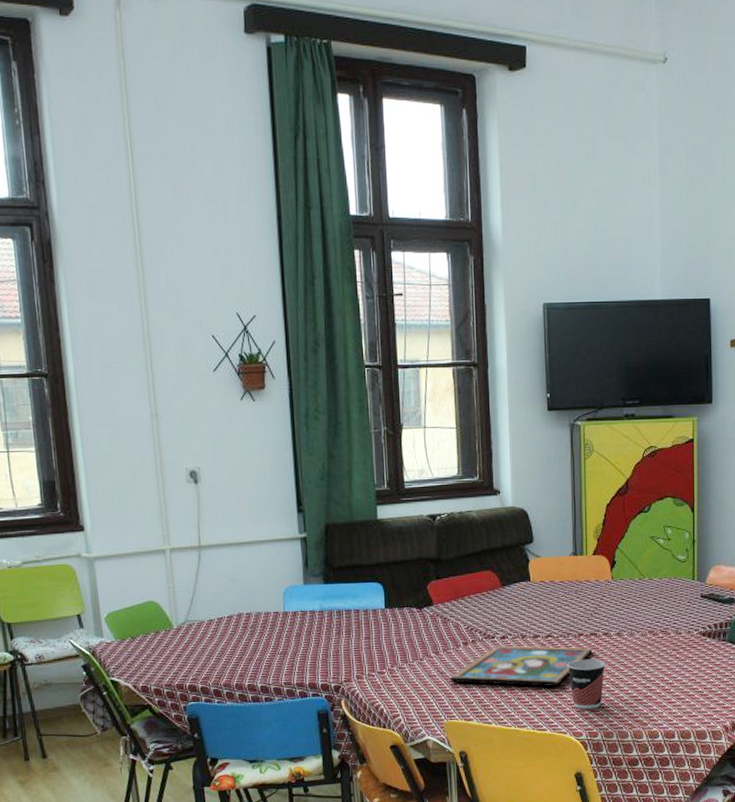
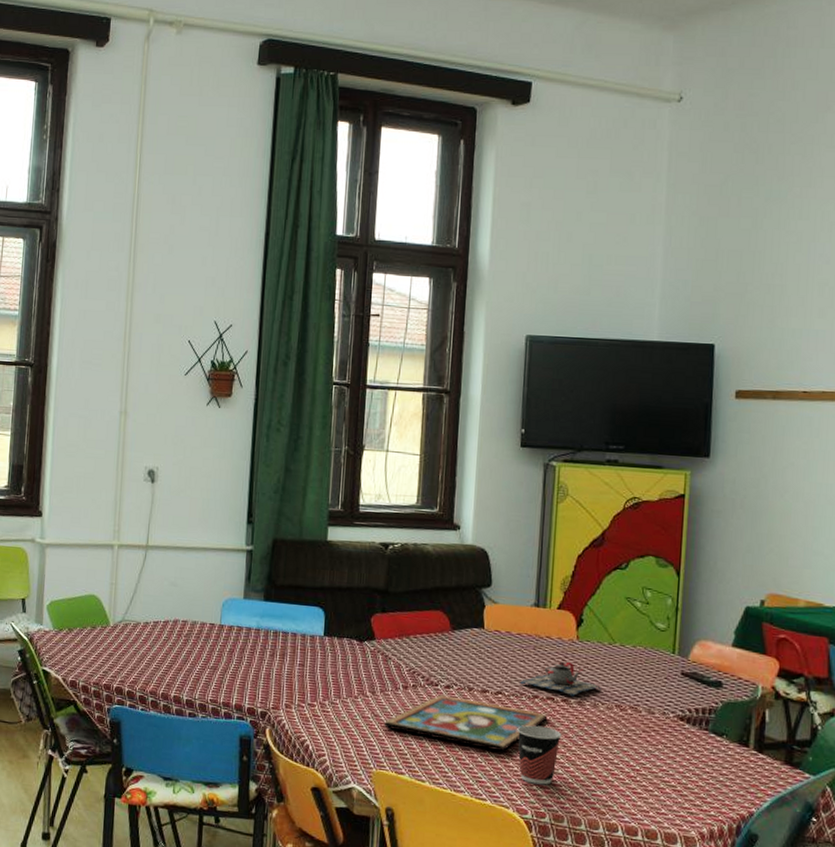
teapot: none [565,600,636,630] -> present [519,661,601,697]

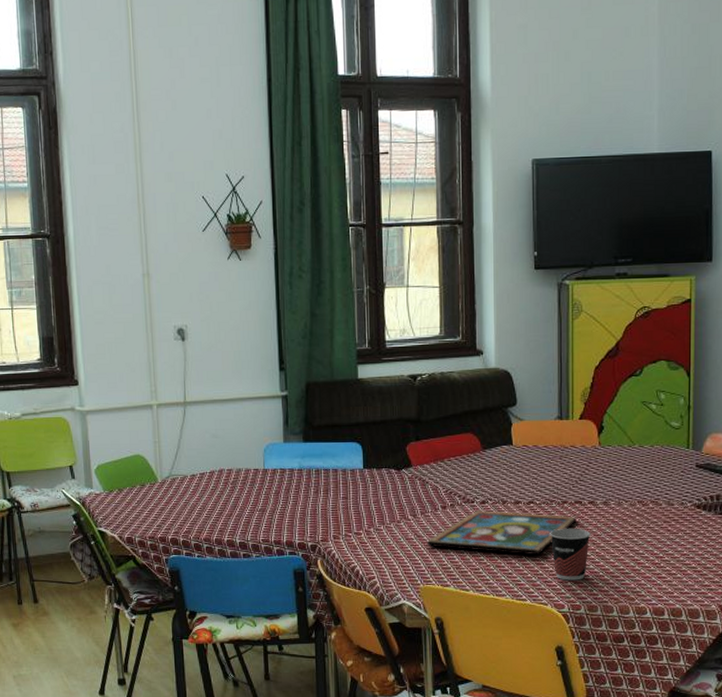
teapot: present [519,661,601,697] -> none [548,466,624,498]

